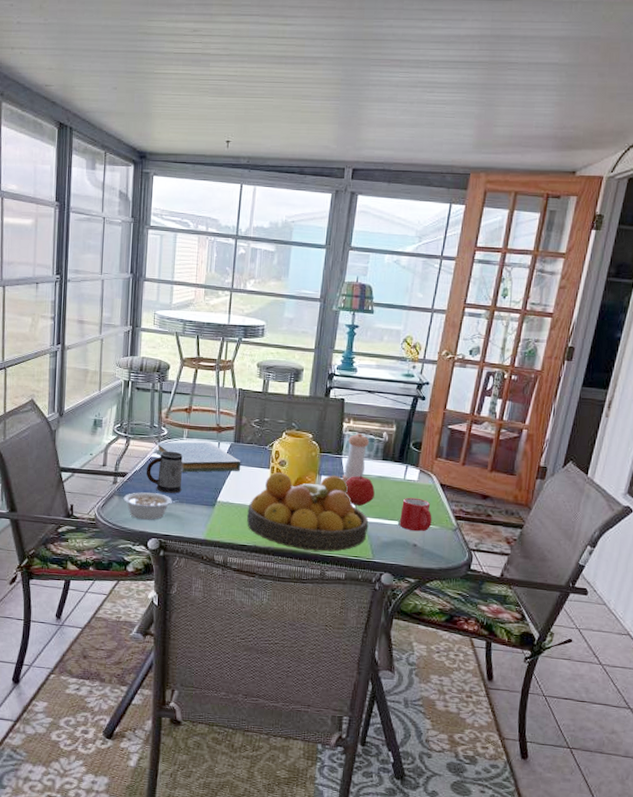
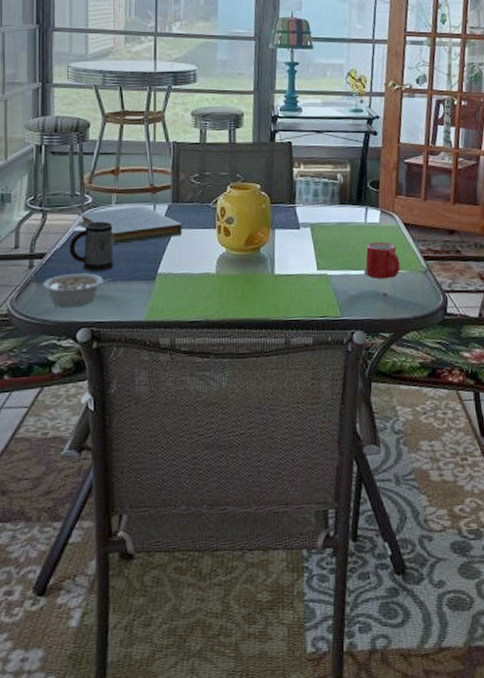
fruit bowl: present [246,471,369,552] -> none [193,227,333,318]
pepper shaker: present [342,433,370,483] -> none [298,178,324,234]
apple: present [346,474,375,506] -> none [303,223,335,259]

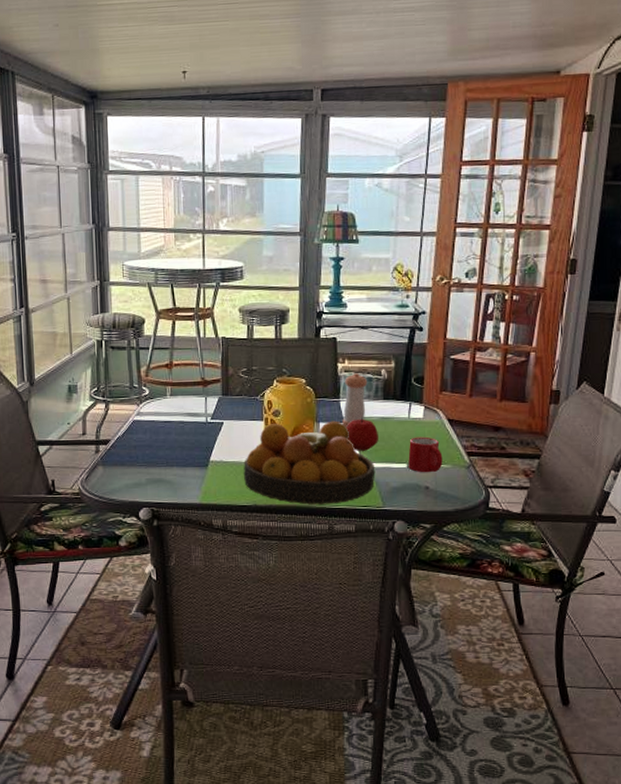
legume: present [42,273,112,308] -> none [108,459,169,489]
mug: present [69,221,114,272] -> none [129,411,171,457]
book: present [79,205,183,245] -> none [138,398,232,433]
fruit bowl: none [193,227,333,318] -> present [243,420,376,505]
pepper shaker: none [298,178,324,234] -> present [342,373,368,428]
apple: none [303,223,335,259] -> present [346,417,378,451]

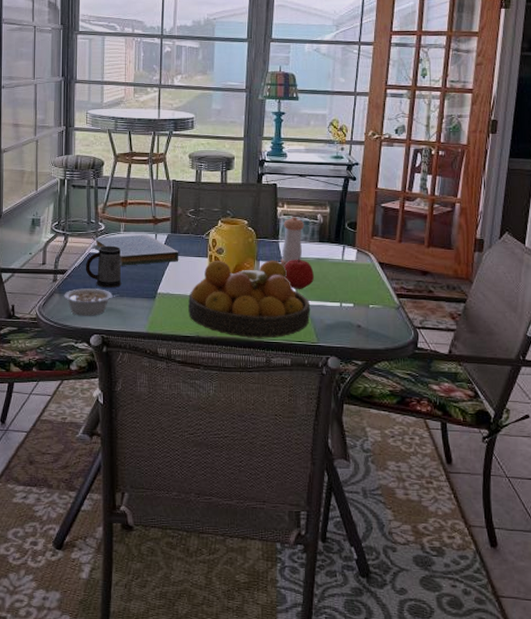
legume: none [108,459,169,489] -> present [64,288,119,316]
mug: none [129,411,171,457] -> present [85,245,122,288]
book: none [138,398,232,433] -> present [94,234,179,266]
mug: present [408,436,443,473] -> none [341,278,374,312]

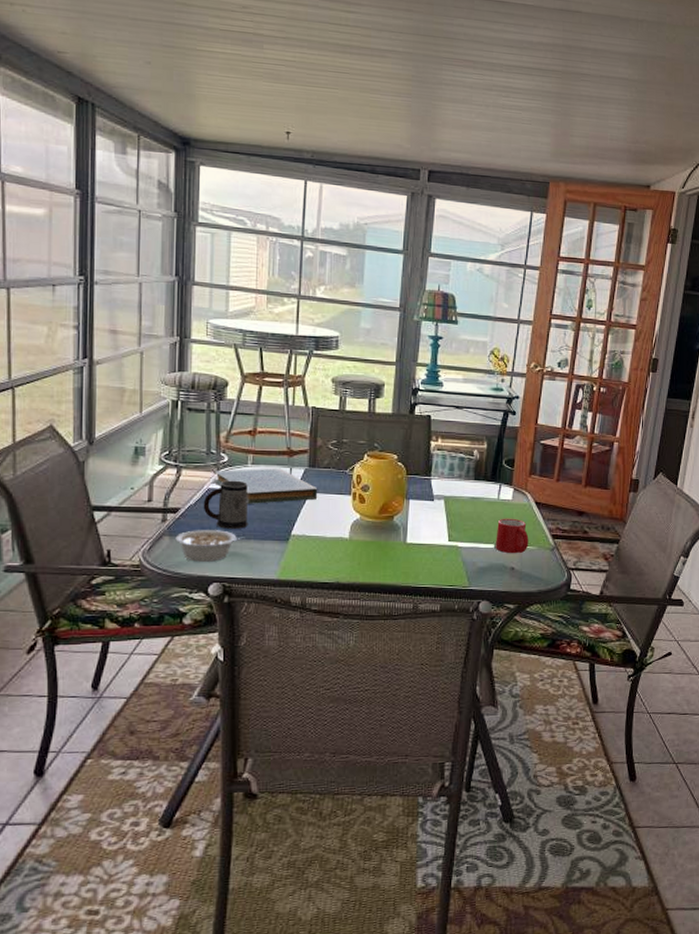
fruit bowl: present [187,259,311,338] -> none [326,498,463,583]
pepper shaker: present [281,217,305,267] -> none [432,452,460,506]
apple: present [284,257,314,289] -> none [436,496,468,530]
mug: none [341,278,374,312] -> present [495,518,529,554]

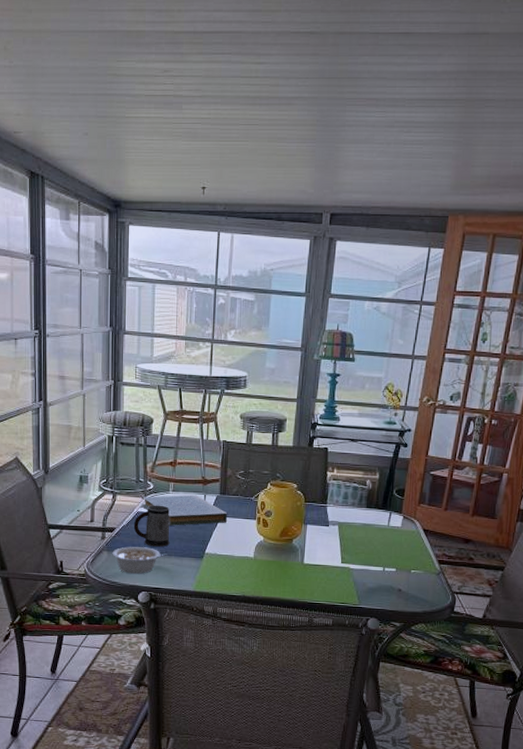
mug: present [495,518,529,554] -> none [384,543,416,577]

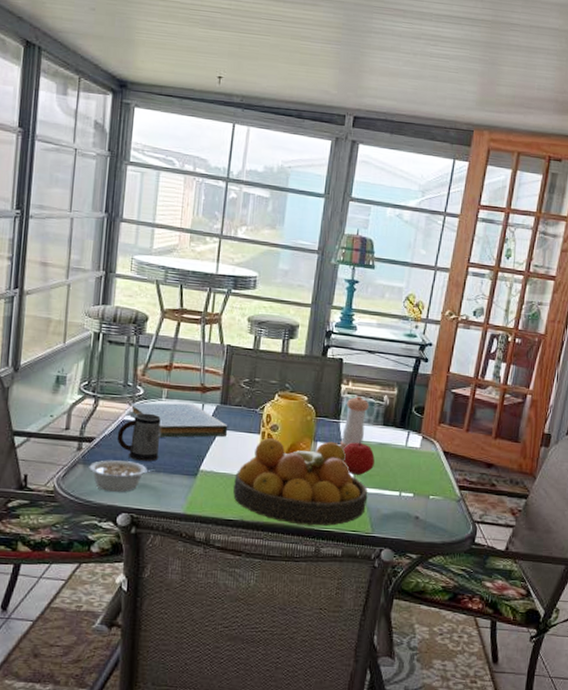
fruit bowl: none [234,522,355,600] -> present [233,437,368,527]
pepper shaker: none [328,482,354,531] -> present [340,396,370,450]
apple: none [331,522,360,553] -> present [343,441,375,475]

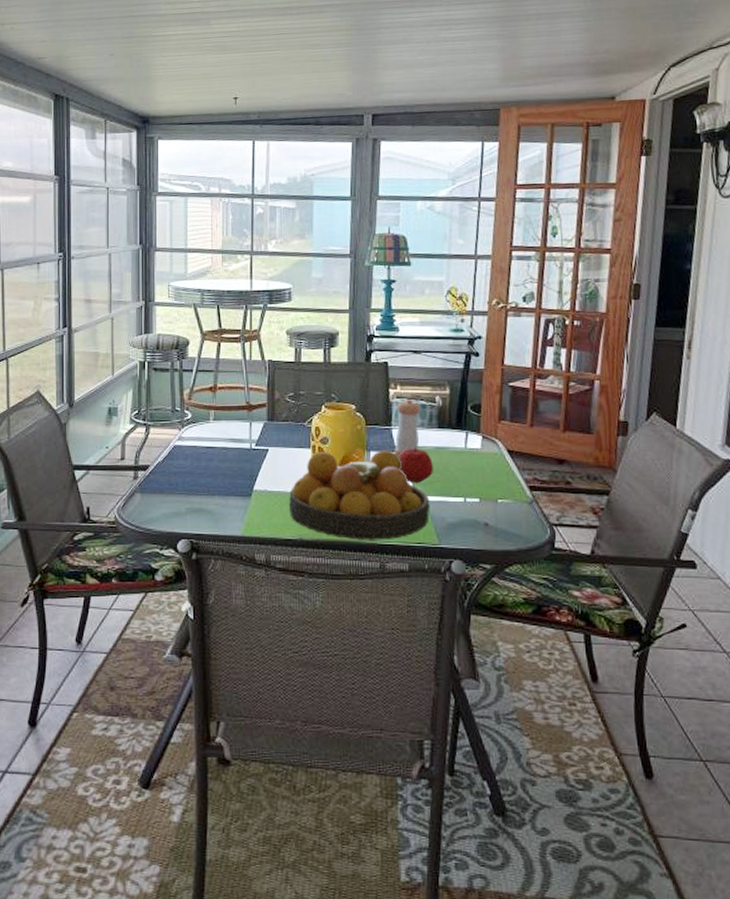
legume: present [89,460,155,492] -> none [146,486,210,518]
mug: present [117,413,161,462] -> none [170,436,212,485]
book: present [129,402,228,438] -> none [180,423,278,460]

